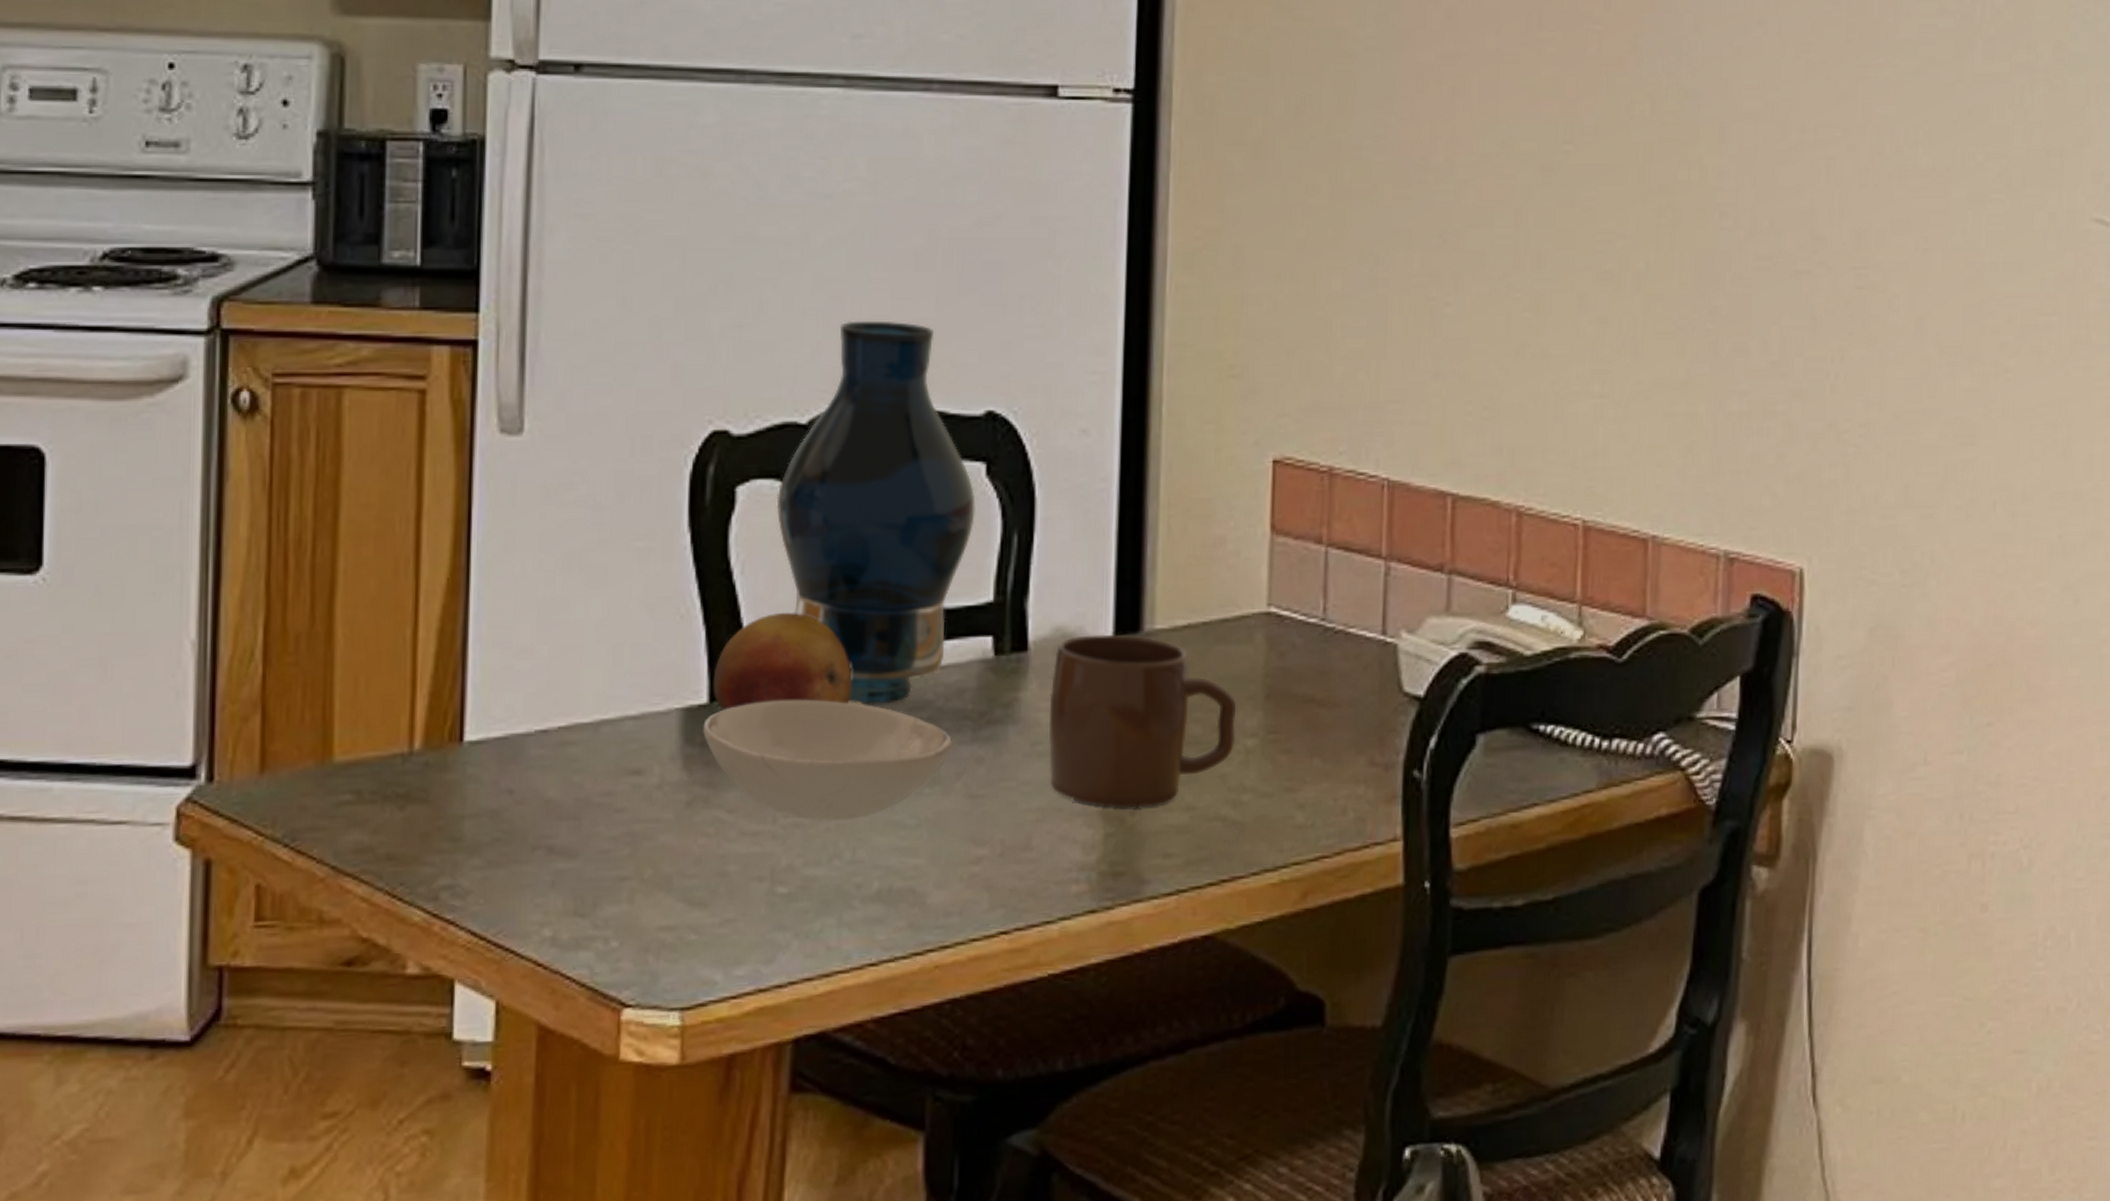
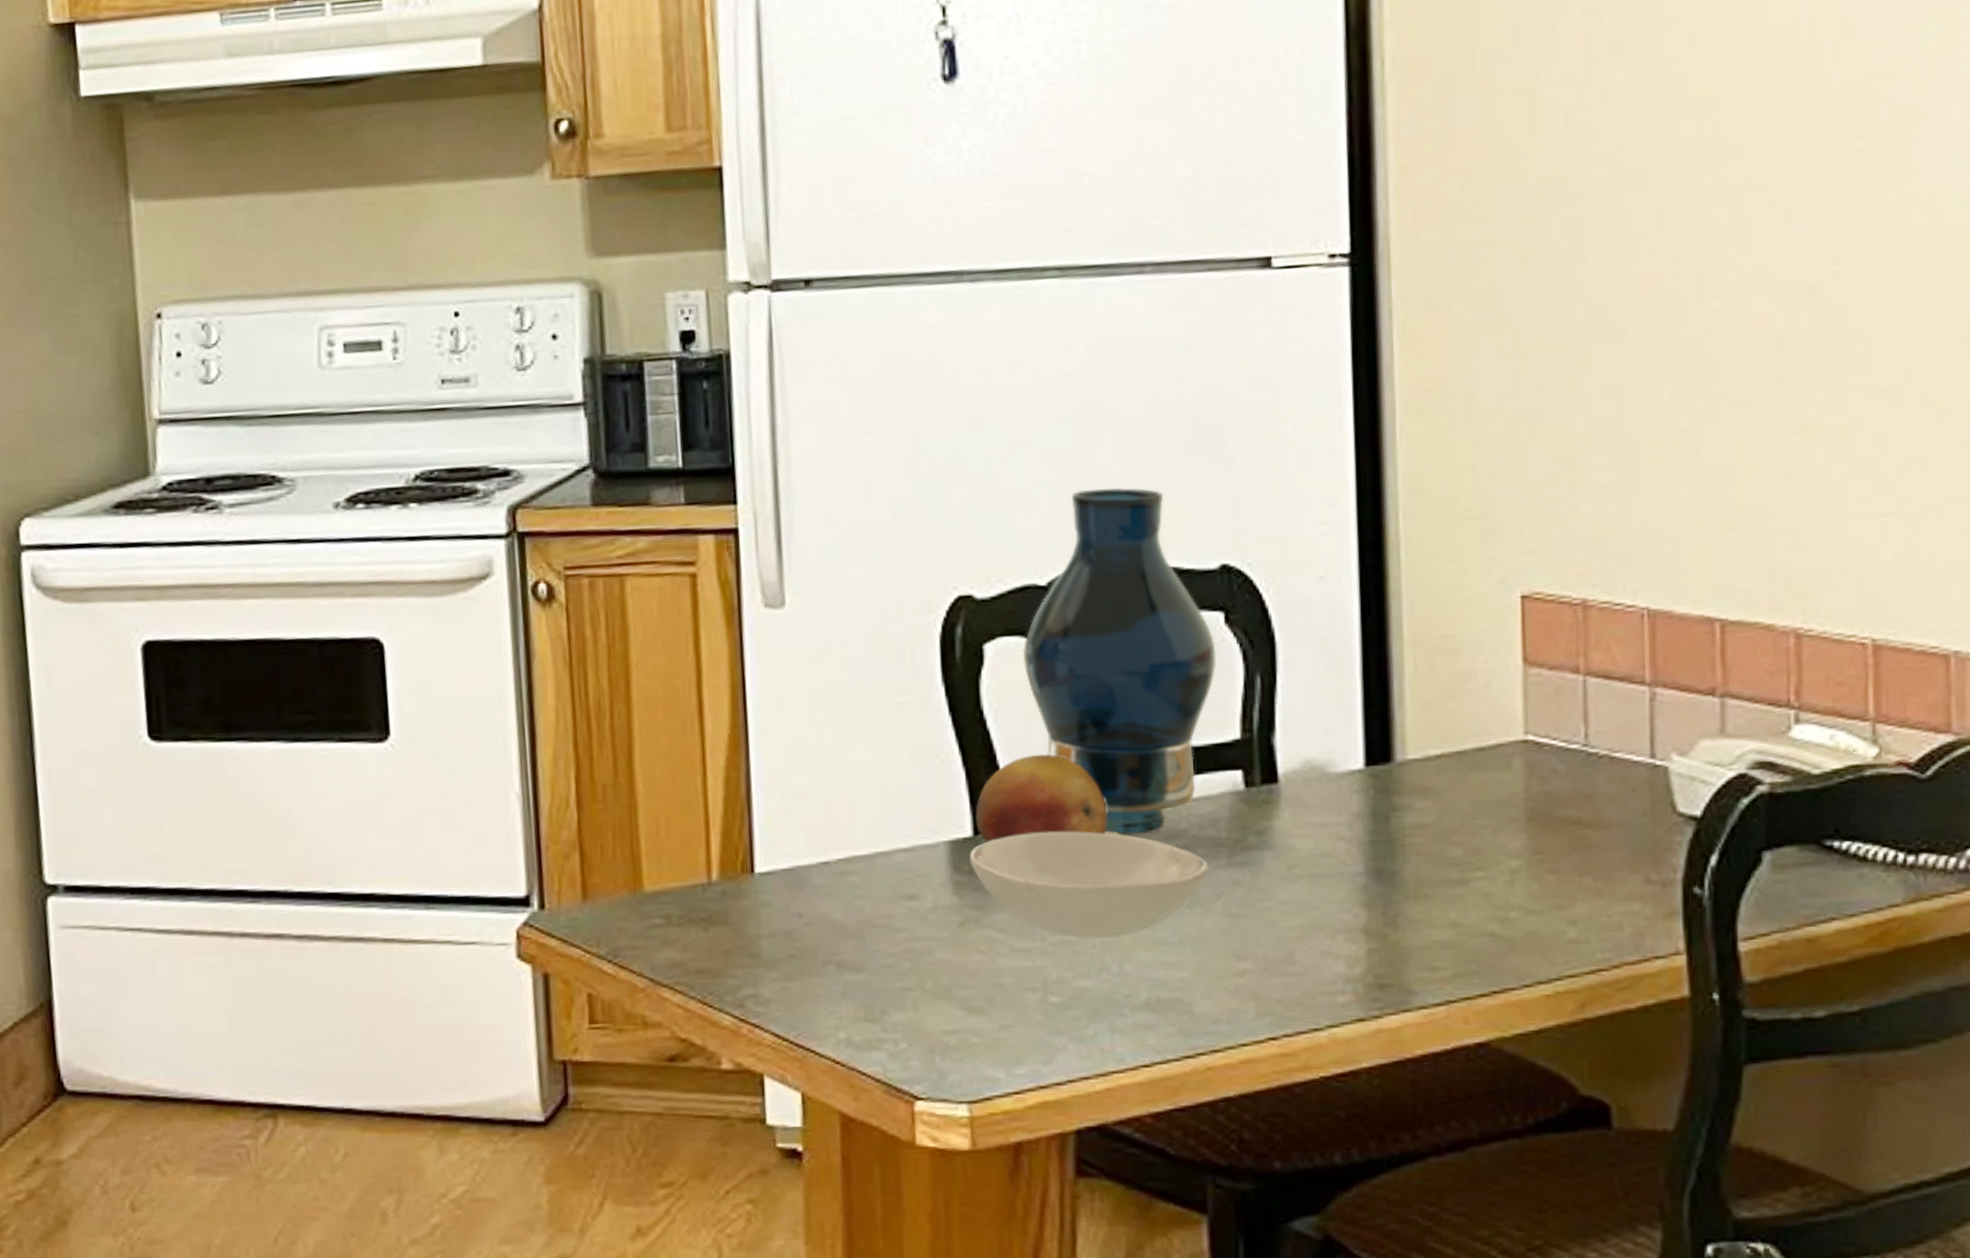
mug: present [1048,634,1237,808] -> none [1303,764,1499,925]

